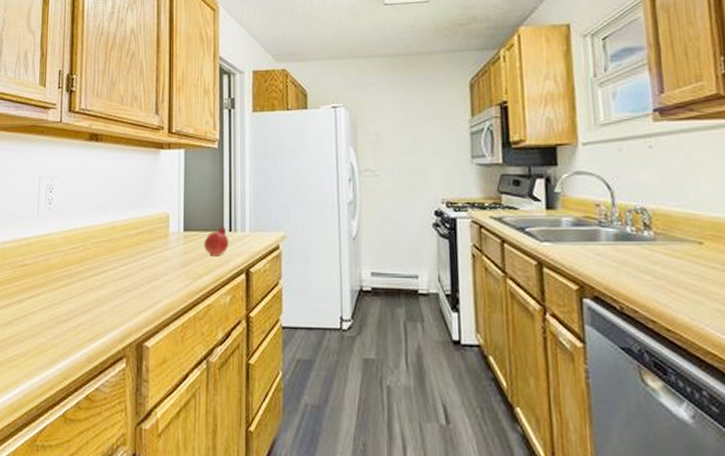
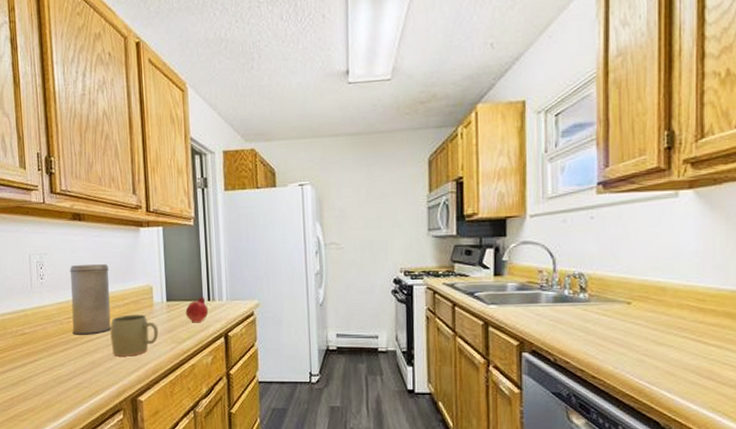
canister: none [77,189,123,268] -> present [69,264,111,335]
mug: none [119,245,173,294] -> present [110,314,159,357]

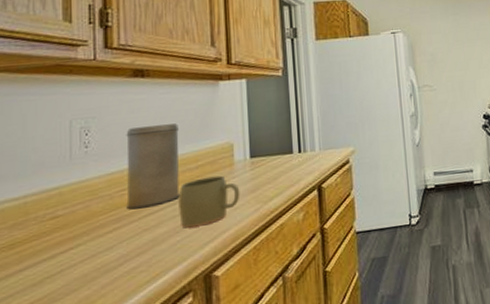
fruit: present [185,296,209,323] -> none [272,149,300,179]

